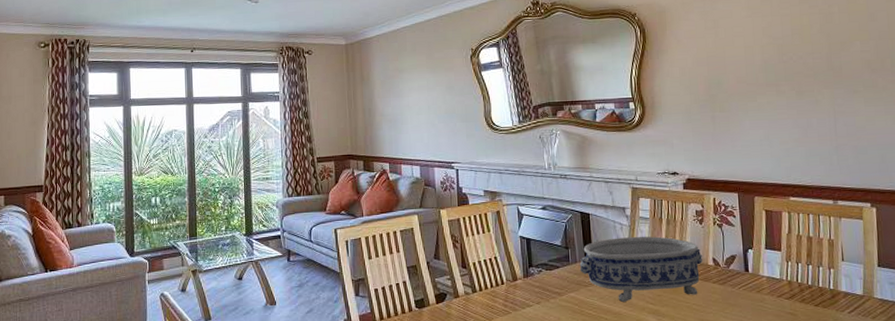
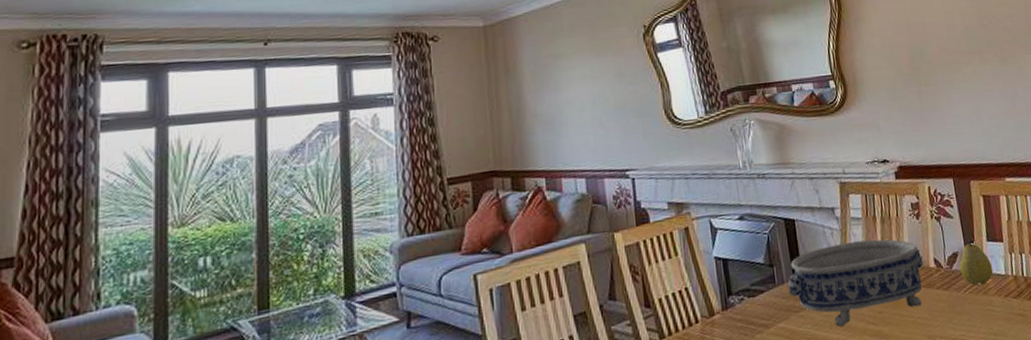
fruit: none [736,248,769,285] -> present [959,242,994,285]

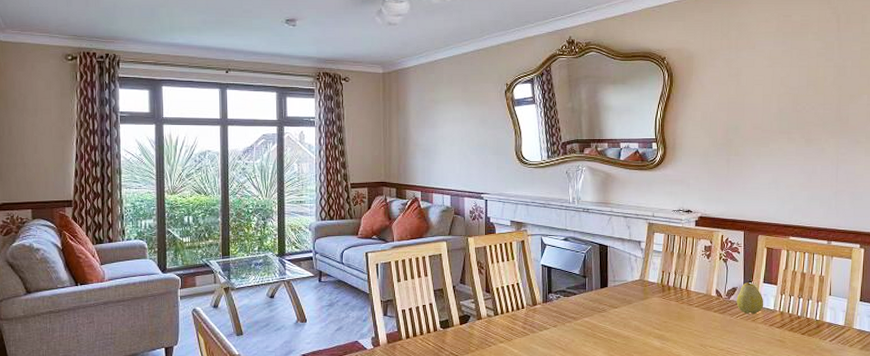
decorative bowl: present [787,239,923,327] -> none [595,269,707,327]

